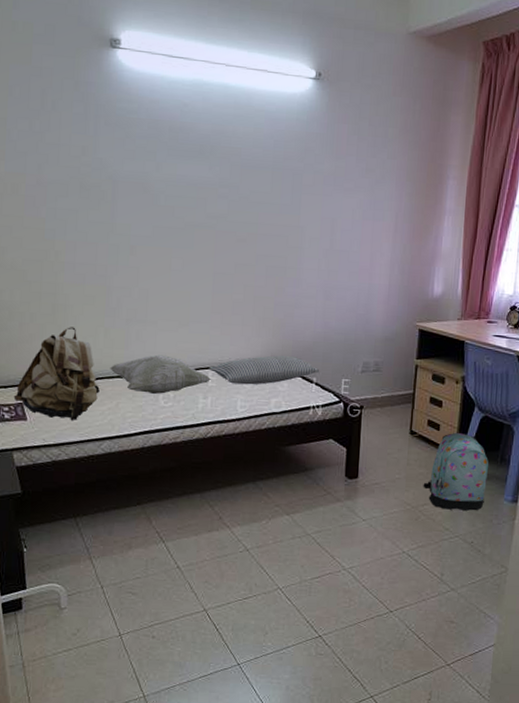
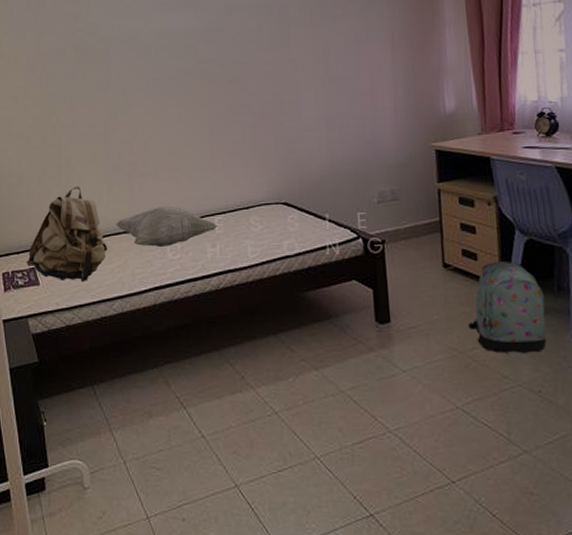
pillow: present [209,356,320,385] -> none [214,194,332,229]

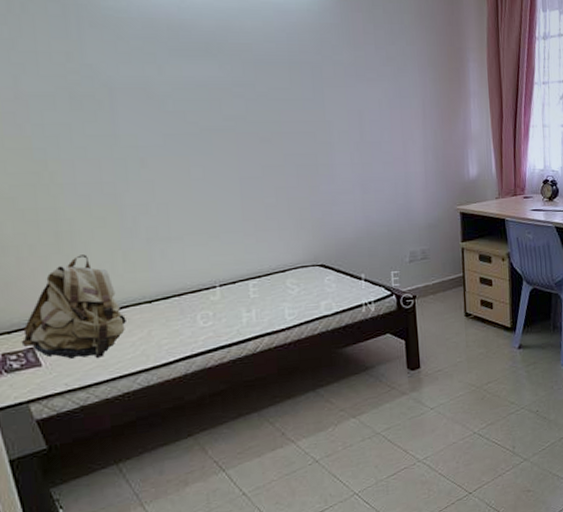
decorative pillow: present [116,205,217,247] -> none [135,272,252,316]
backpack: present [468,260,547,353] -> none [484,307,544,384]

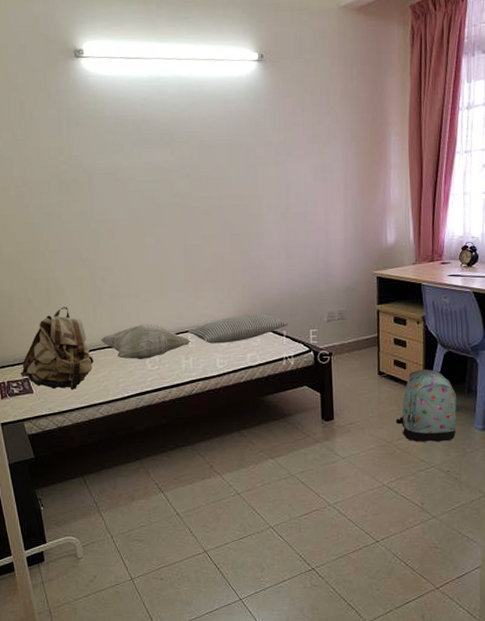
decorative pillow: none [135,272,252,316] -> present [101,324,191,359]
pillow: none [248,255,368,292] -> present [188,314,289,344]
backpack: none [484,307,544,384] -> present [396,369,457,442]

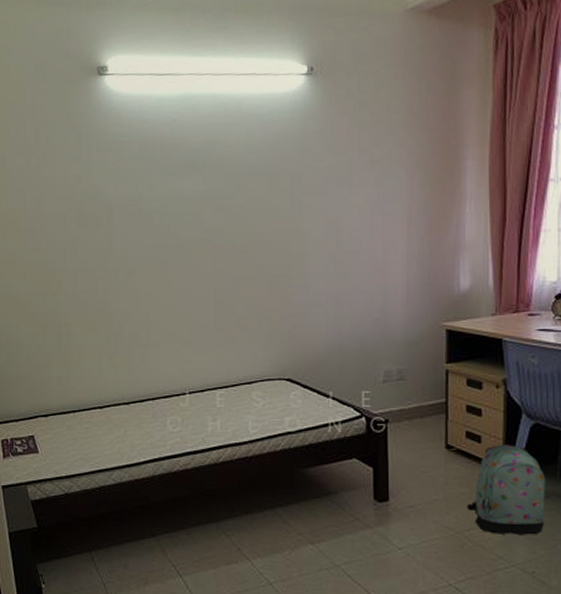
backpack: present [20,307,94,389] -> none [25,356,107,451]
decorative pillow: present [101,324,191,359] -> none [116,378,219,419]
pillow: present [188,314,289,344] -> none [216,370,336,404]

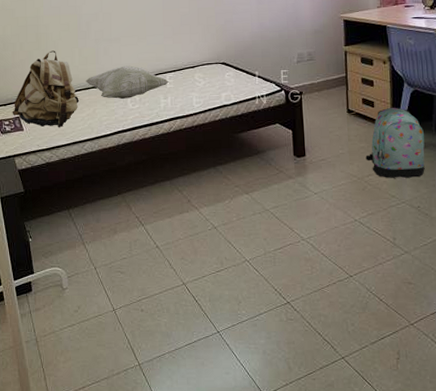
backpack: none [25,356,107,451] -> present [12,50,79,127]
decorative pillow: none [116,378,219,419] -> present [86,65,169,99]

